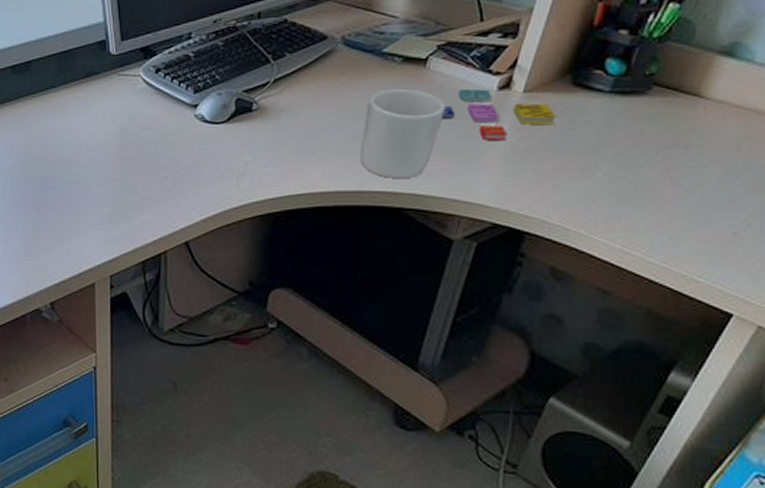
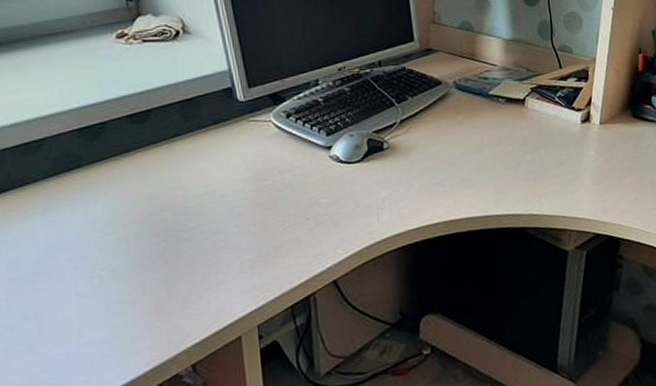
mug: present [360,88,446,180] -> none [482,124,545,203]
books: present [442,88,558,141] -> none [543,123,627,165]

